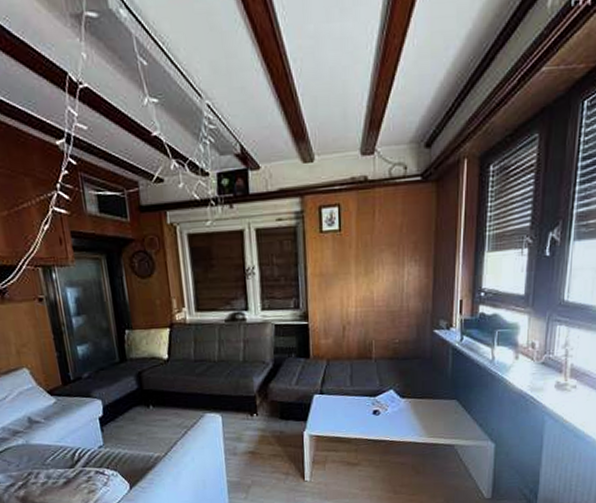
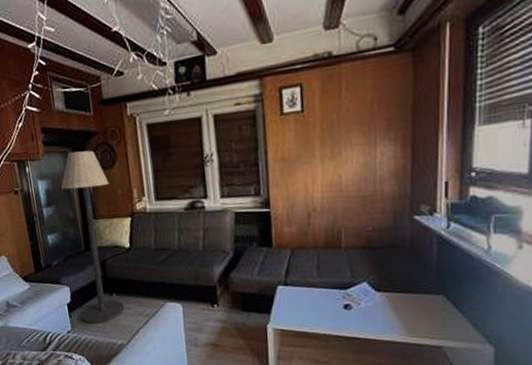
floor lamp: none [92,258,162,438] -> present [60,150,125,324]

